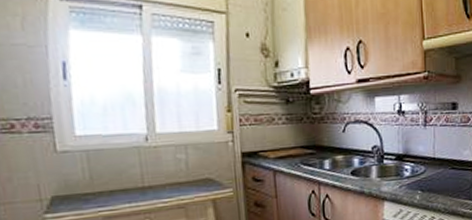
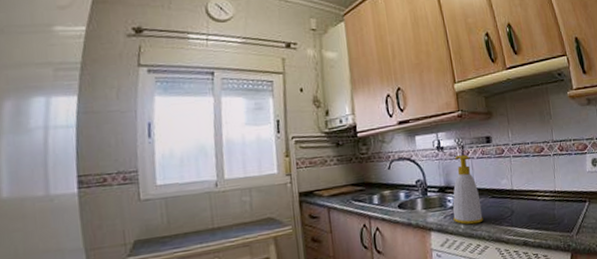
soap bottle: none [409,120,440,196] -> present [452,154,483,225]

